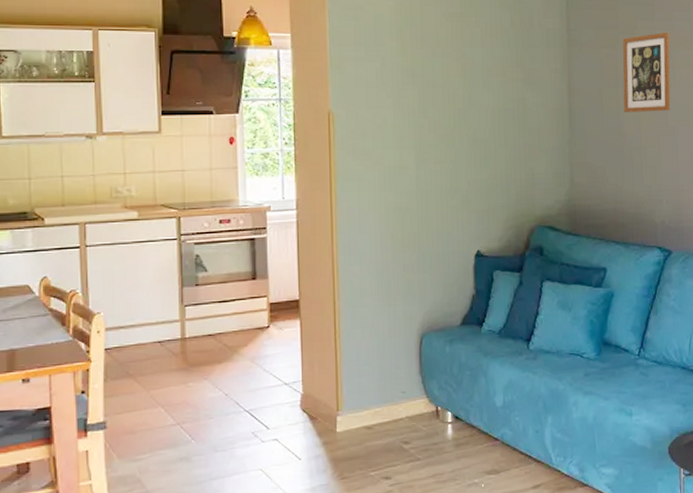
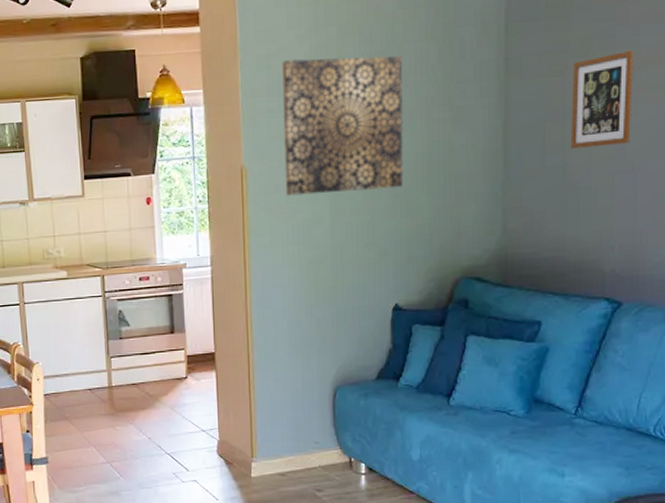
wall art: none [369,12,483,143] -> present [282,55,404,197]

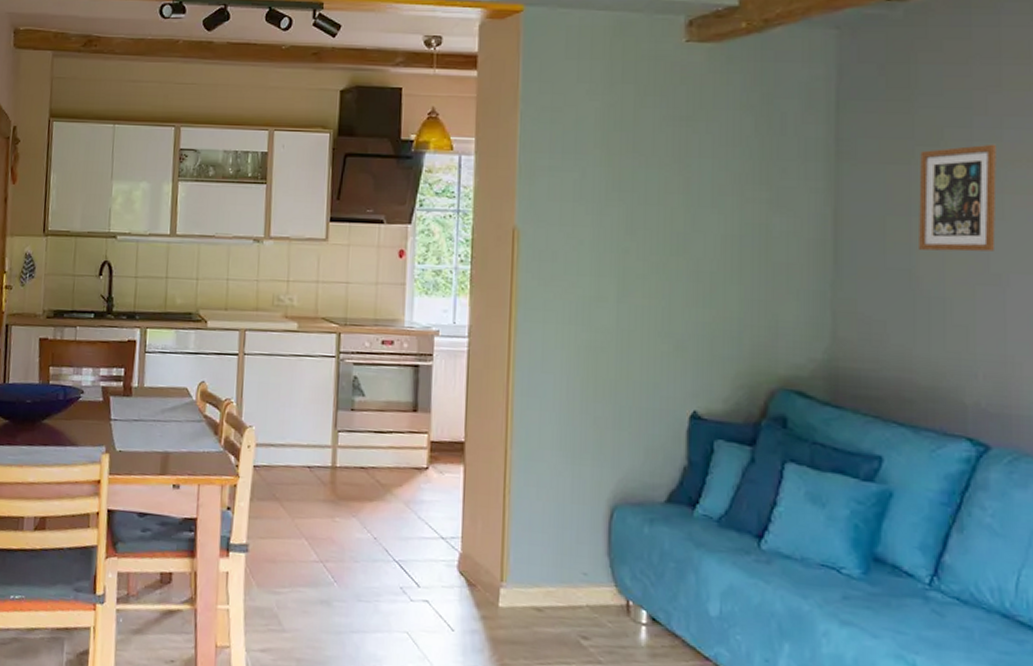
wall art: present [282,55,404,197] -> none [564,115,712,272]

